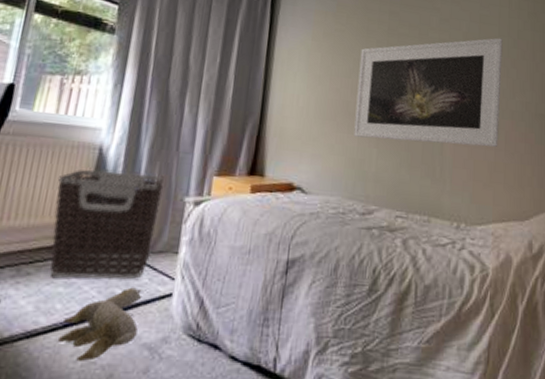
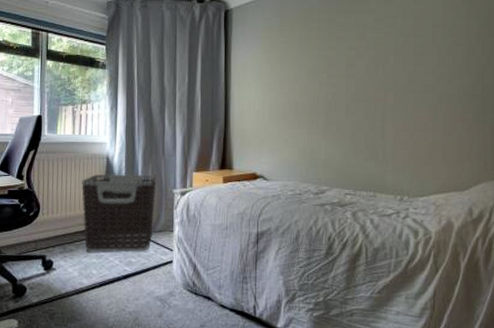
plush toy: present [57,287,144,362] -> none [97,257,151,310]
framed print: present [354,37,503,147] -> none [304,29,438,131]

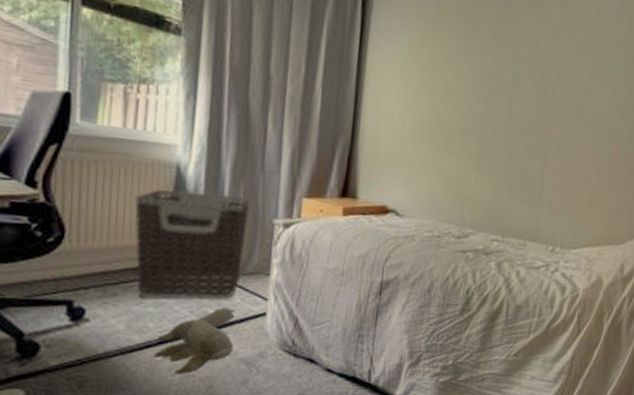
plush toy: none [97,257,151,310] -> present [153,307,236,375]

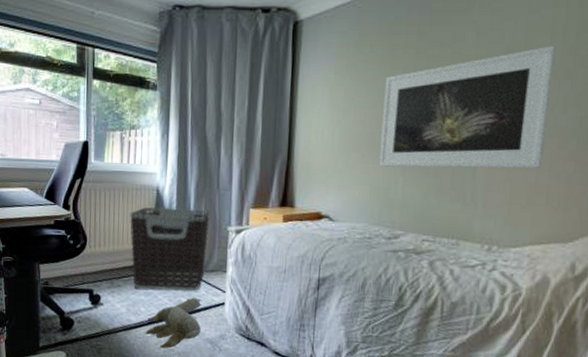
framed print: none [452,50,619,171] -> present [379,45,556,169]

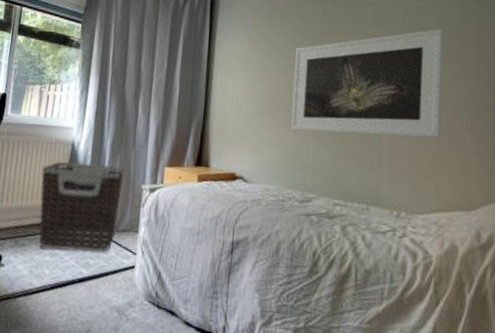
plush toy: present [145,297,202,349] -> none [47,259,111,318]

